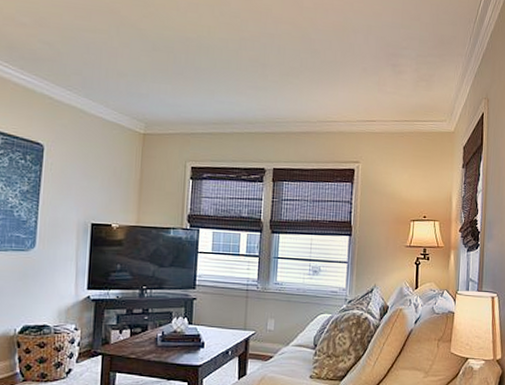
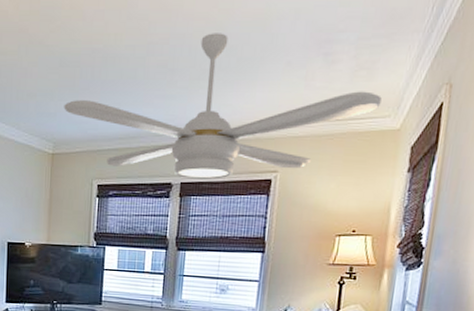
ceiling fan: none [156,36,439,167] -> present [64,33,382,179]

